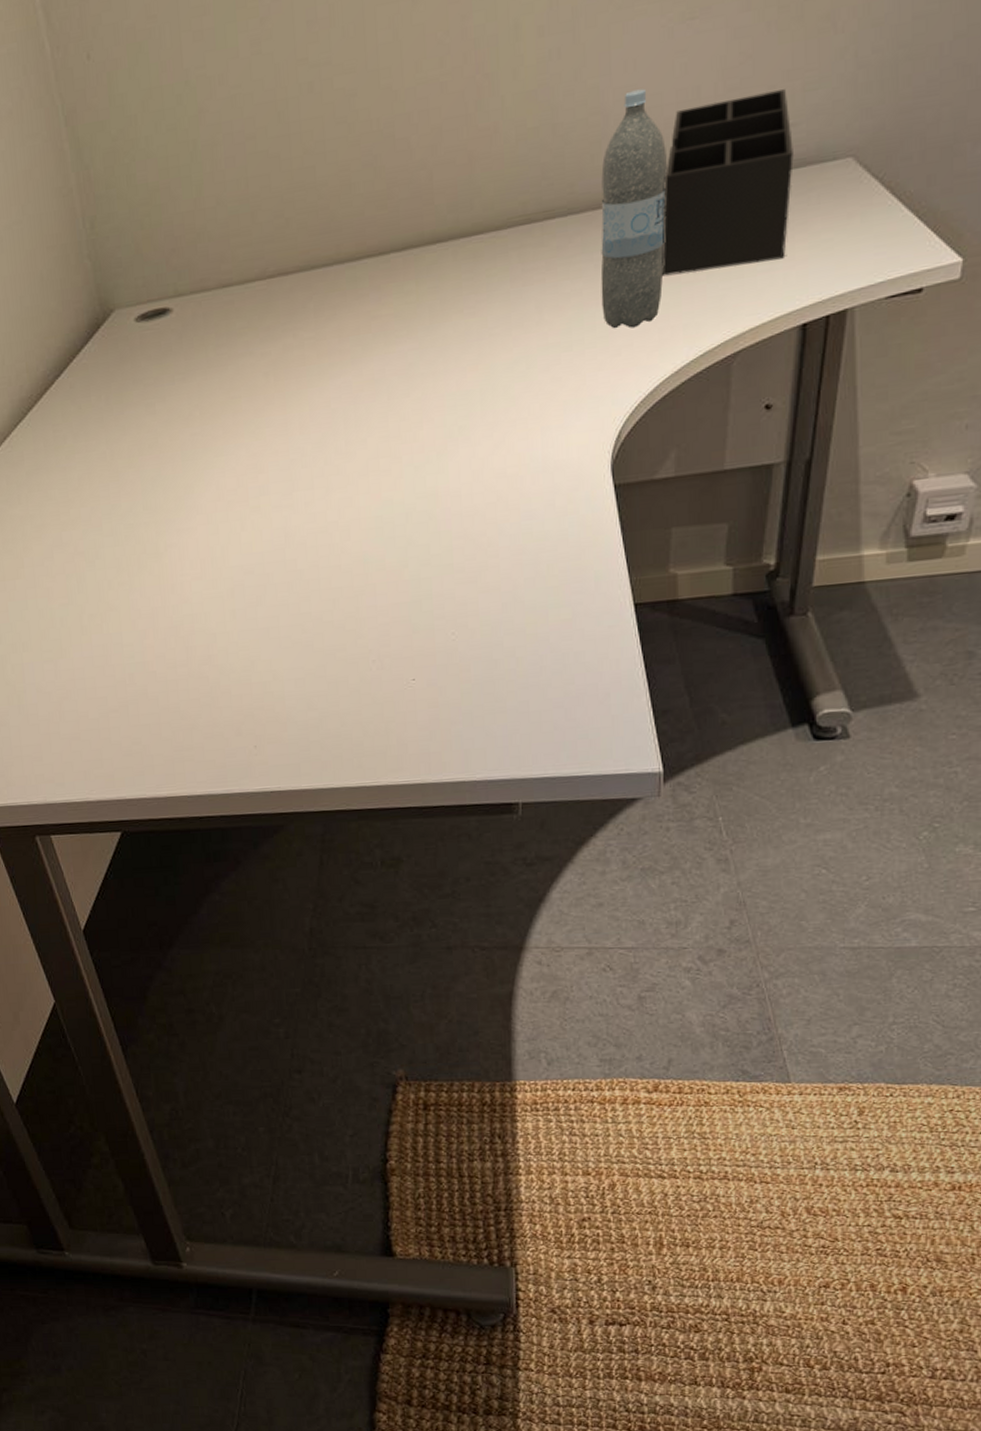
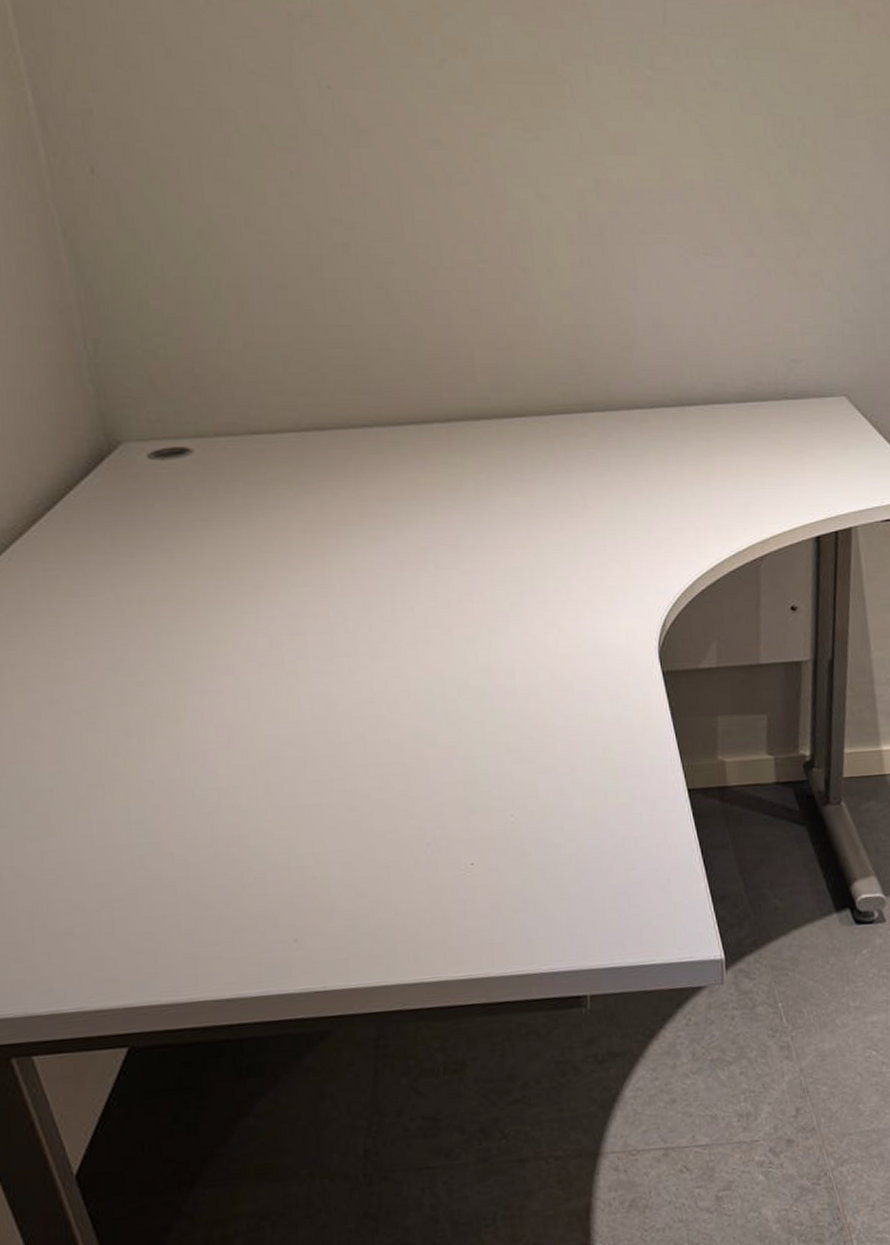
water bottle: present [600,88,667,329] -> none [634,307,695,524]
desk organizer: present [662,89,793,277] -> none [690,329,798,479]

